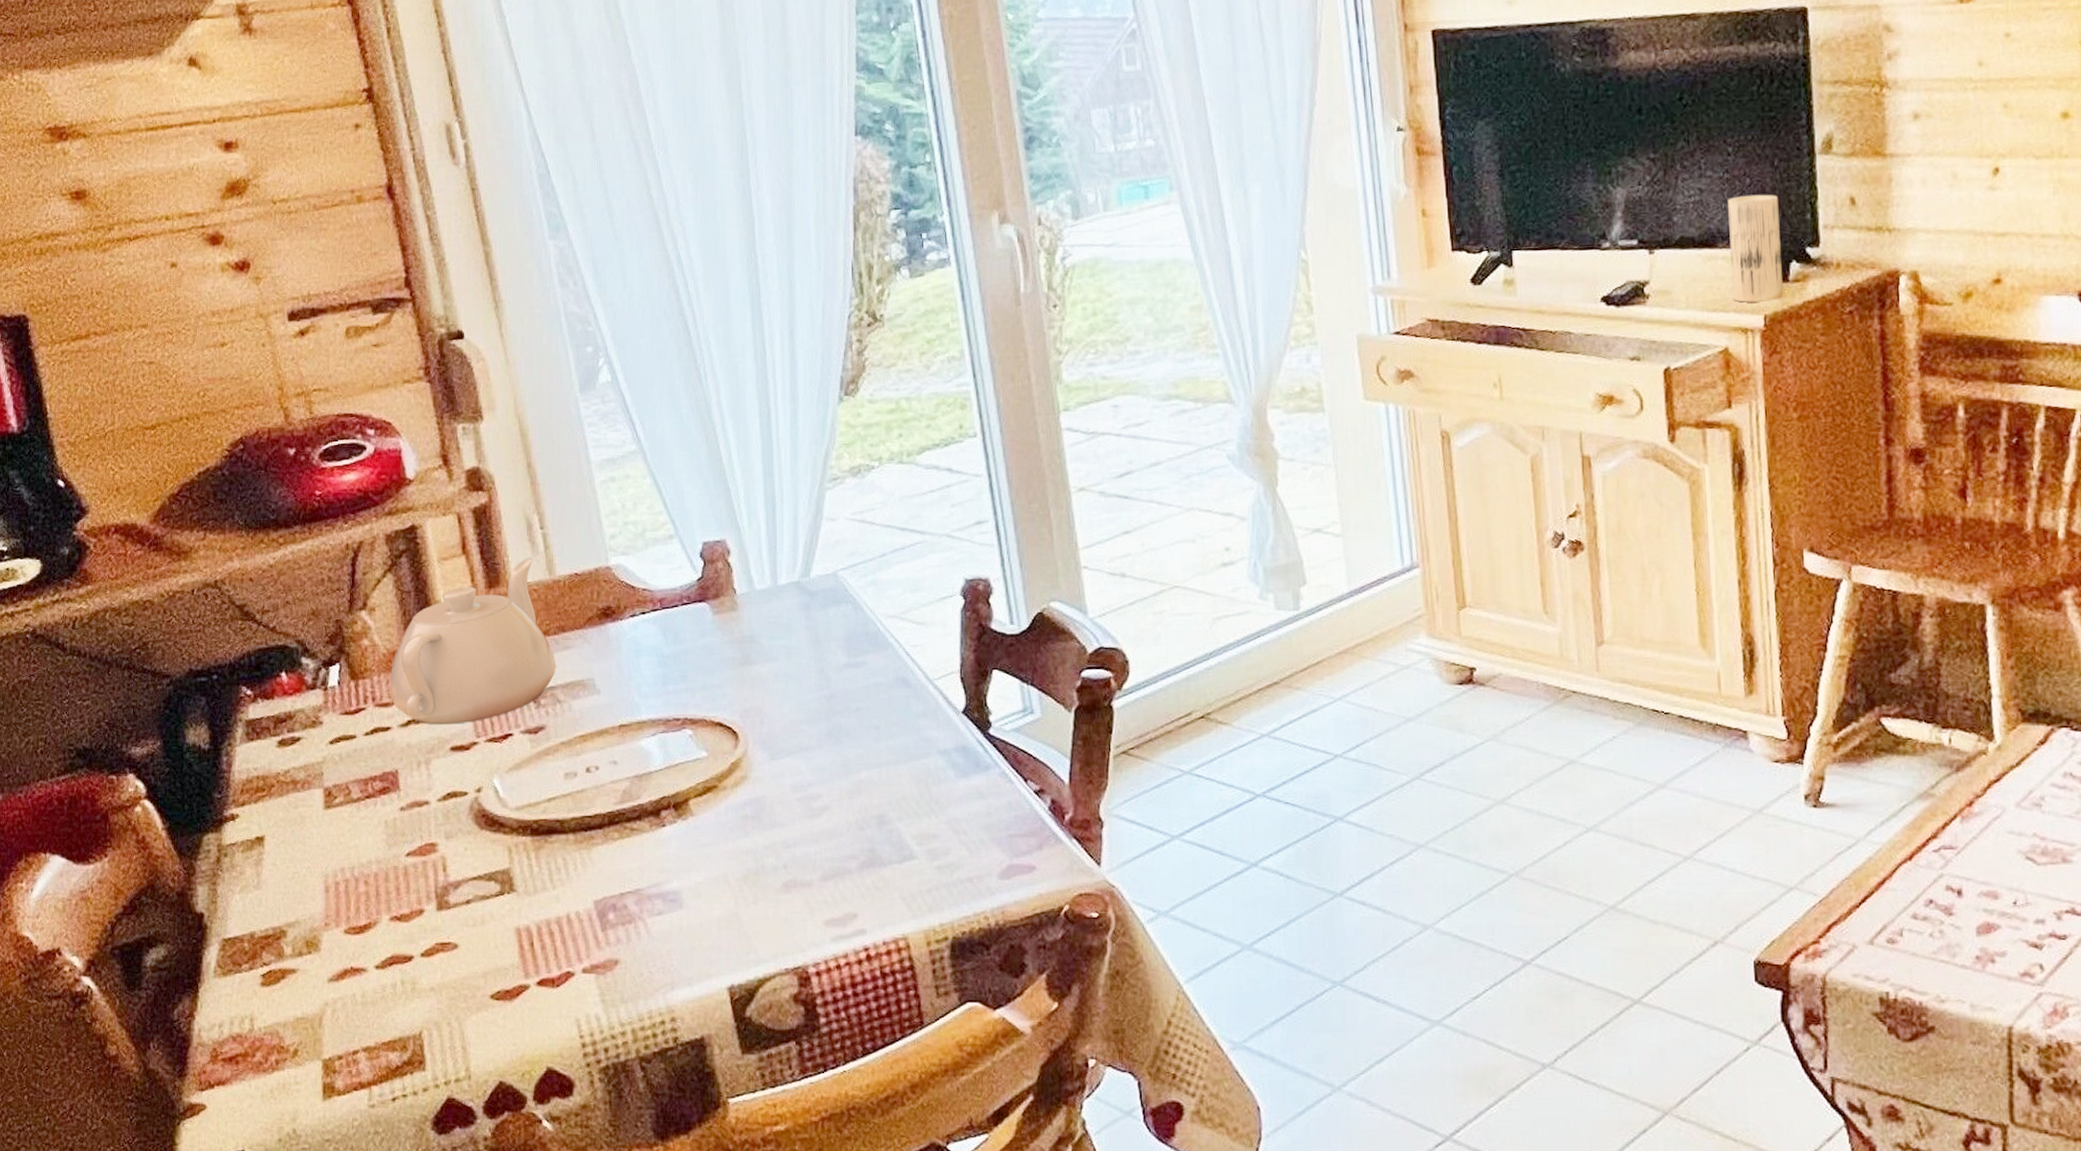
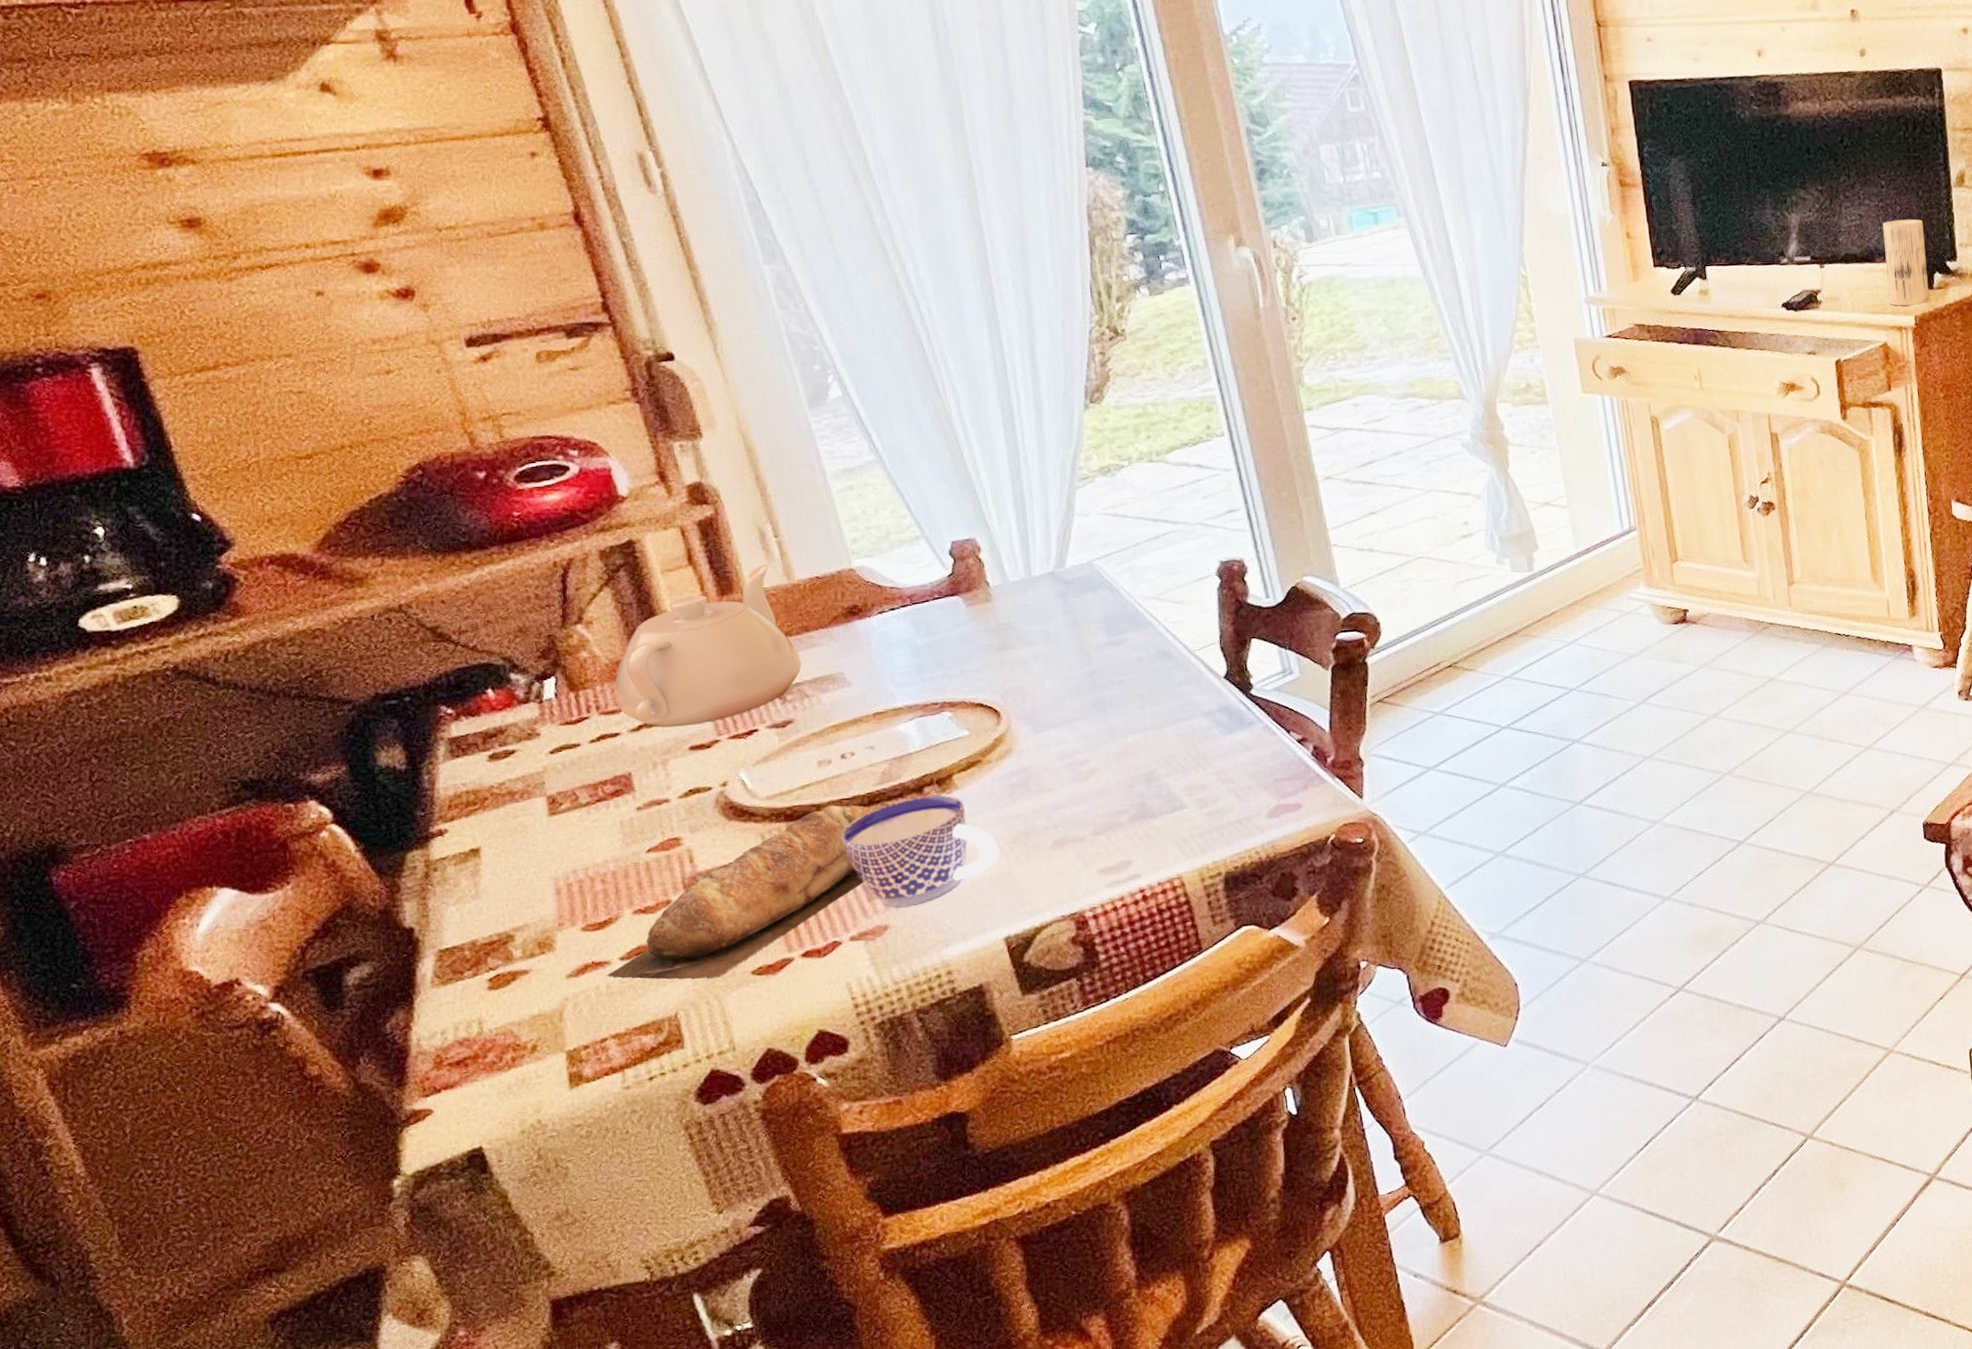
bread loaf: none [362,822,614,997] -> present [606,805,875,979]
cup: none [581,821,729,942] -> present [841,795,999,908]

